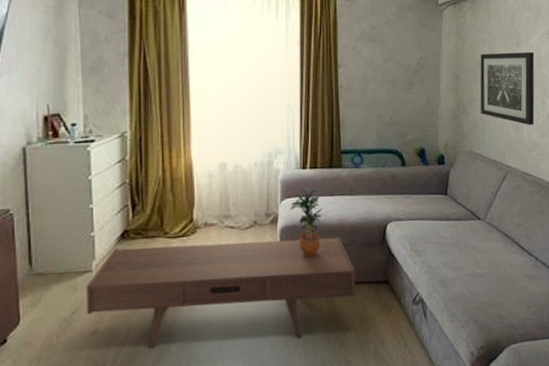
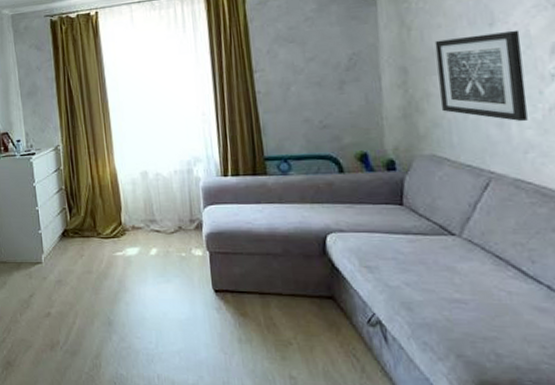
coffee table: present [87,236,355,349] -> none [39,244,295,345]
potted plant: present [290,188,323,256] -> none [214,195,250,264]

